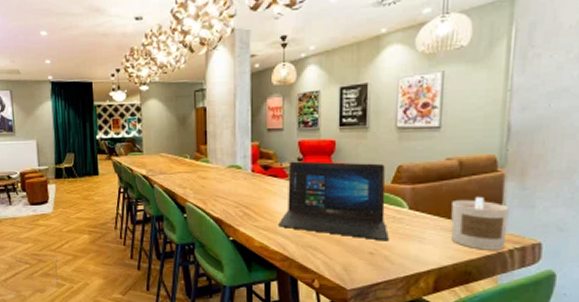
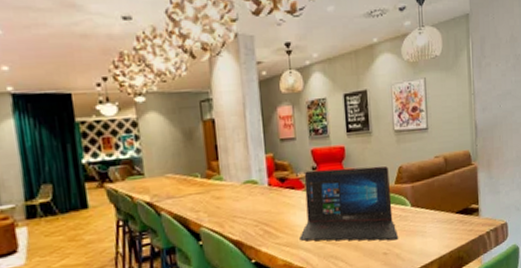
candle: present [450,196,509,250] -> none [443,187,484,236]

